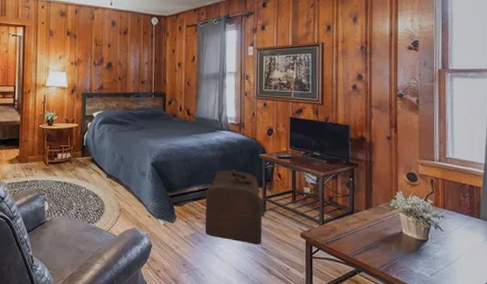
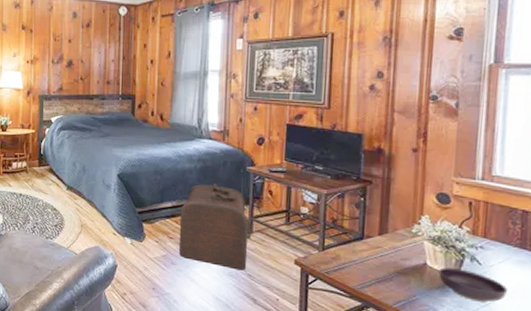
bowl: none [412,235,464,262] -> present [438,267,509,303]

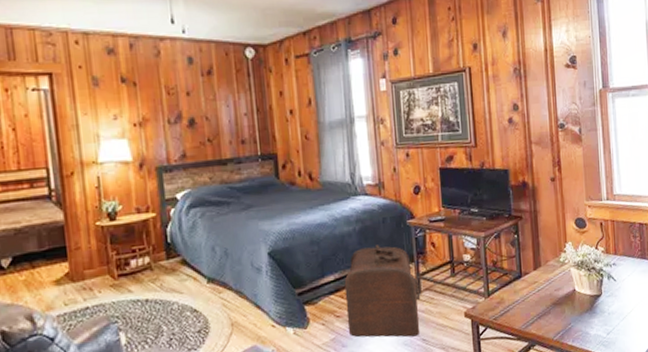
bowl: present [438,267,509,303] -> none [585,288,638,317]

